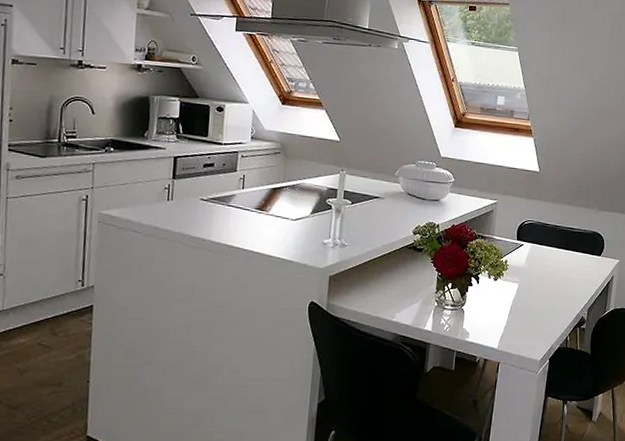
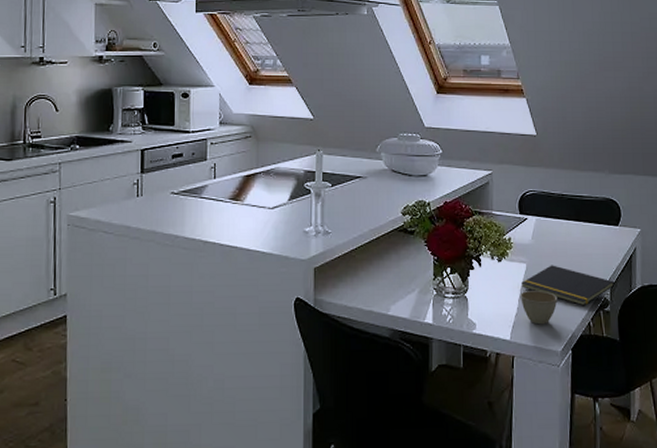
cup: none [510,307,542,337] -> present [521,291,558,325]
notepad: none [512,286,592,323] -> present [521,265,615,306]

